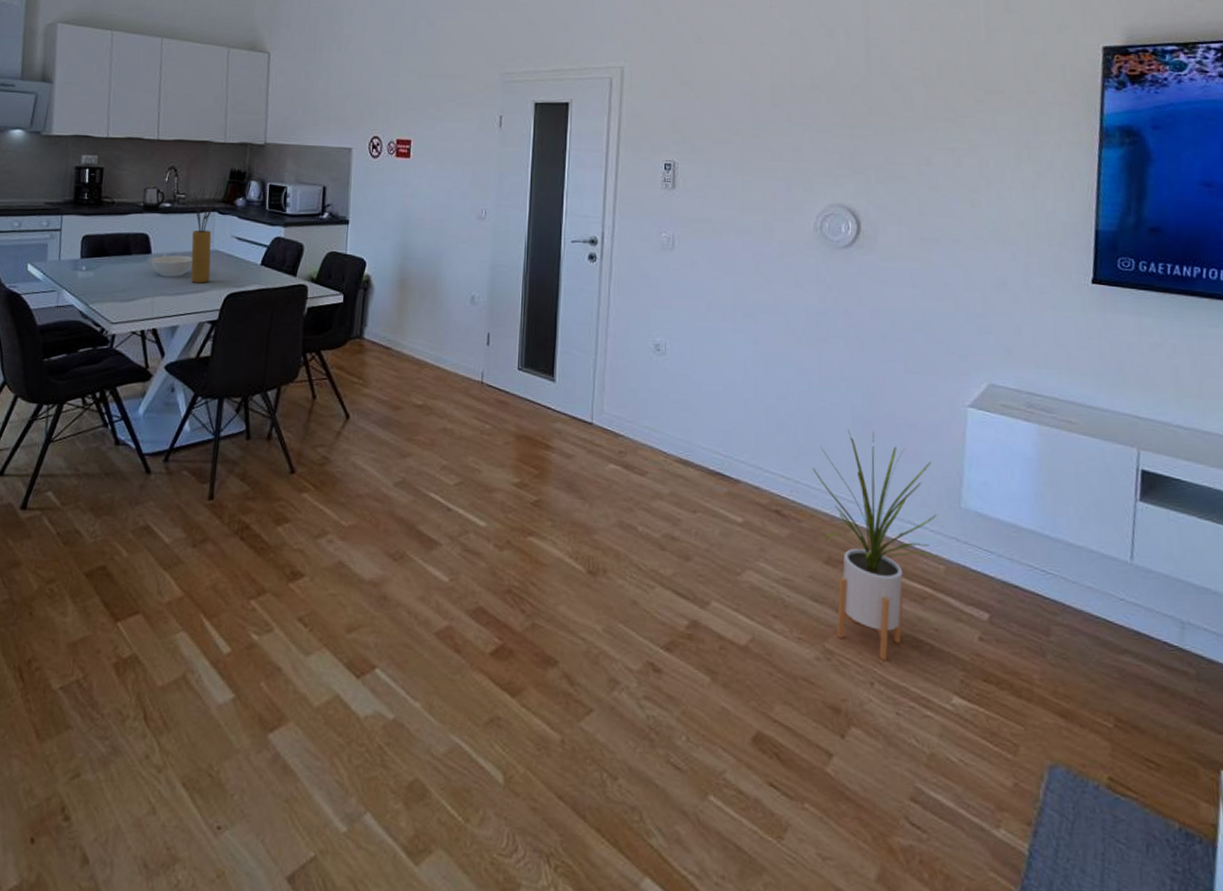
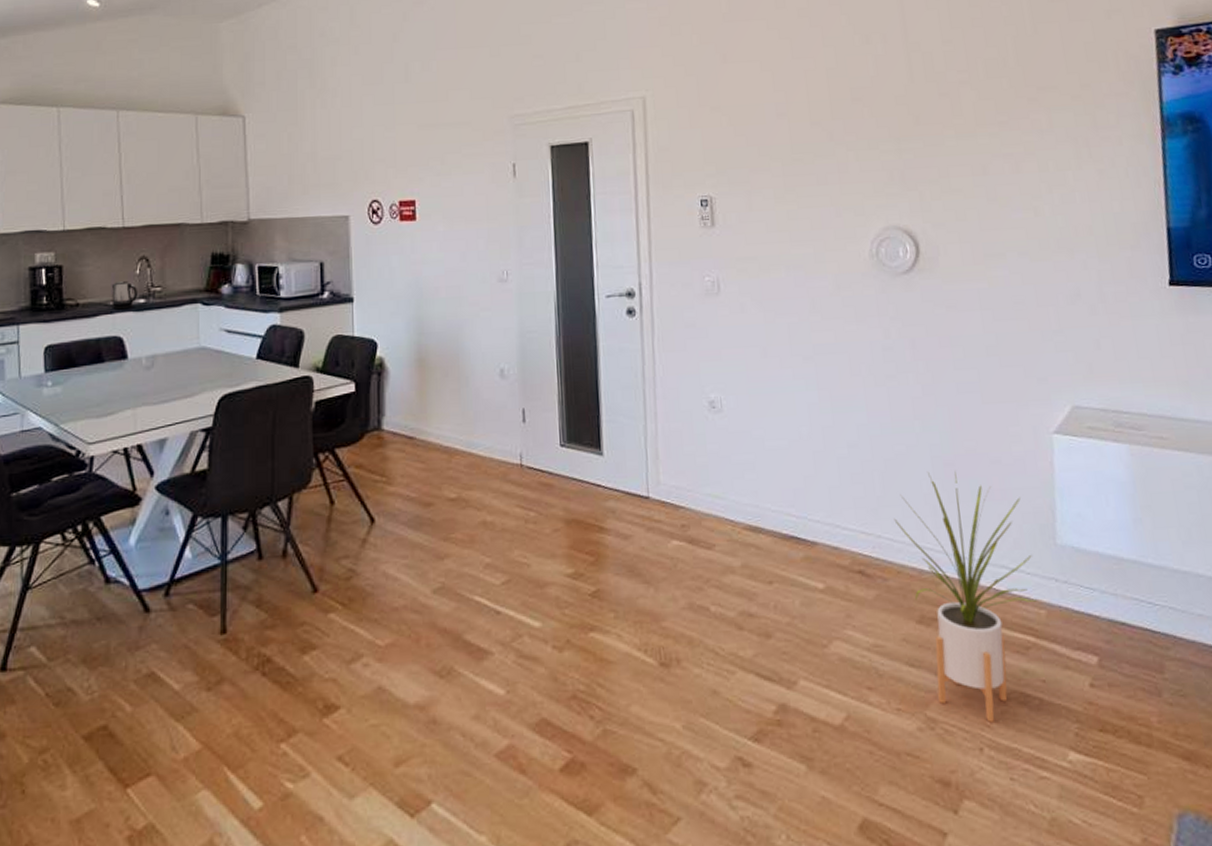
bowl: present [149,255,193,277] -> none [126,357,178,384]
vase: present [190,184,222,284] -> none [169,271,204,387]

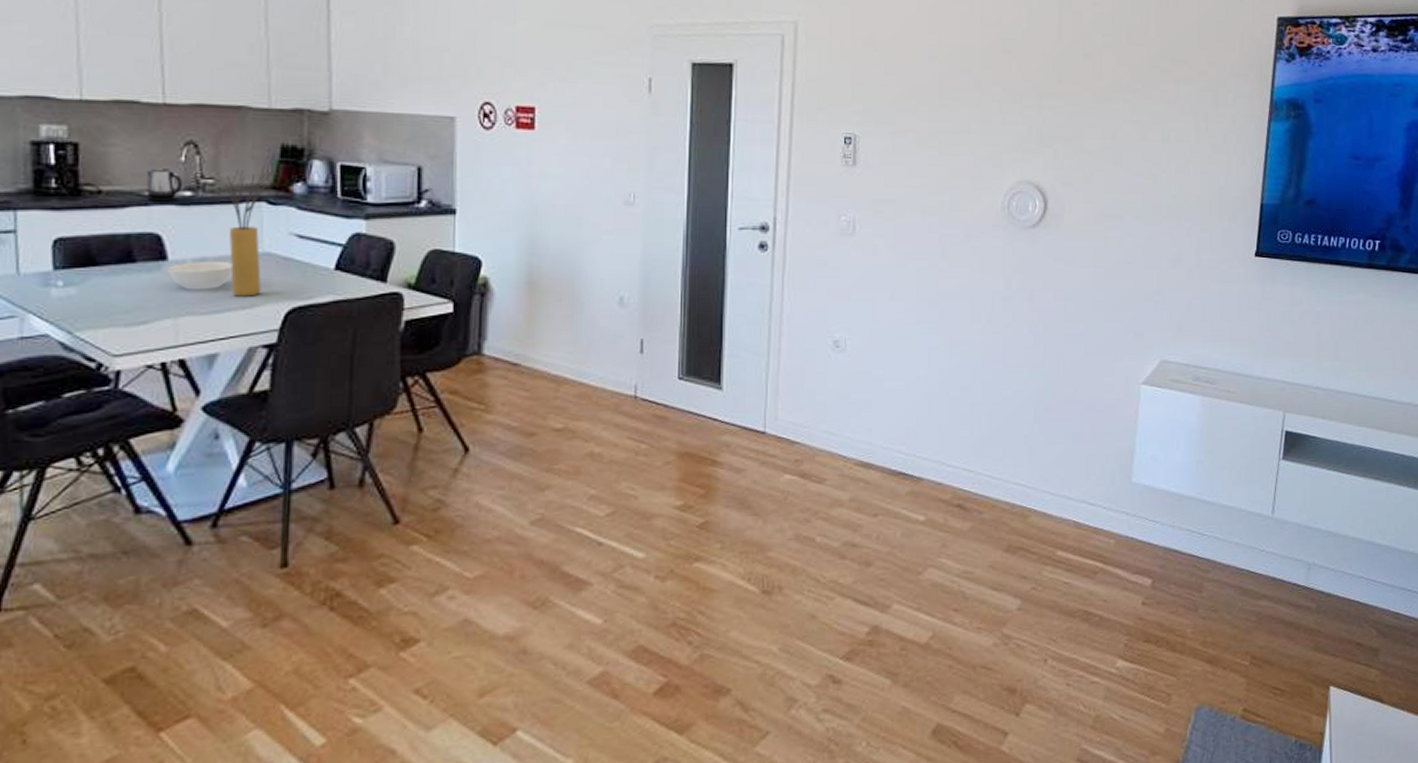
bowl: none [126,357,178,384] -> present [165,262,234,290]
vase: none [169,271,204,387] -> present [224,165,270,297]
house plant: present [894,471,1037,723] -> none [995,415,1109,637]

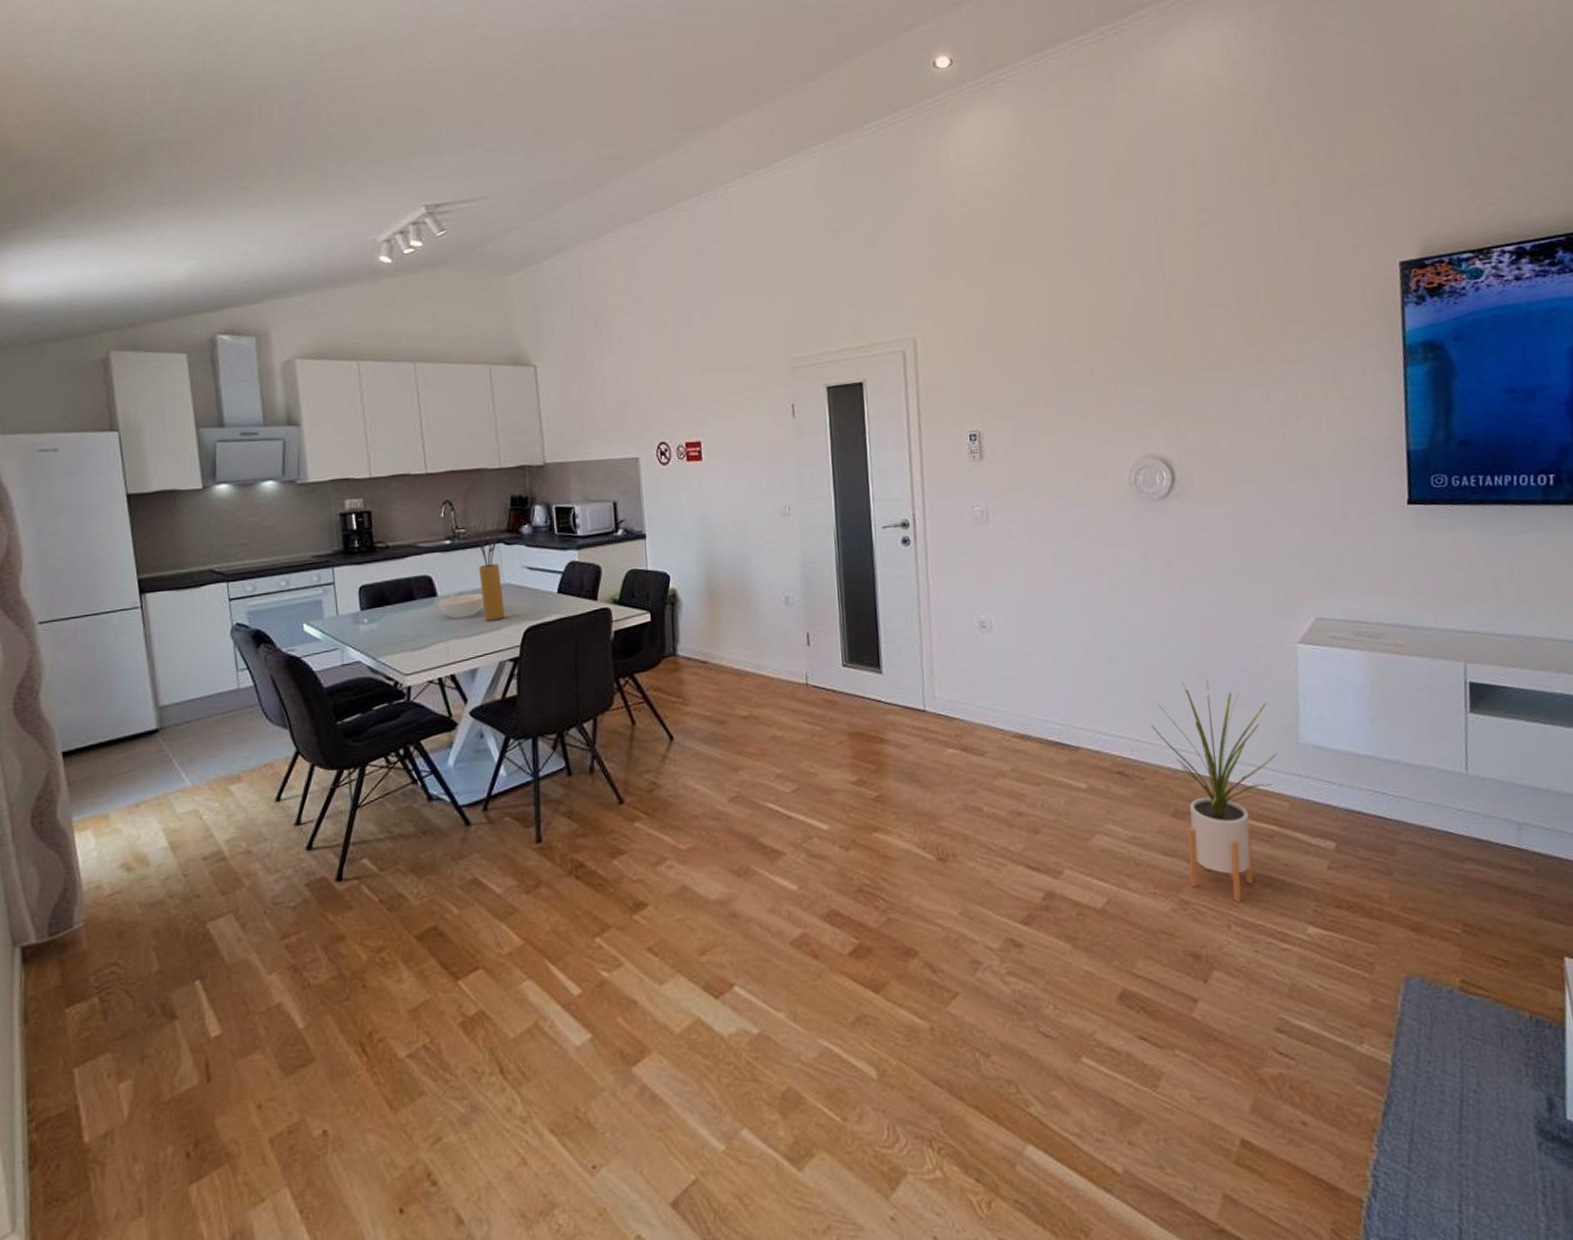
kettle: present [146,168,184,202] -> none [418,524,444,551]
house plant: none [995,415,1109,637] -> present [1150,680,1281,903]

